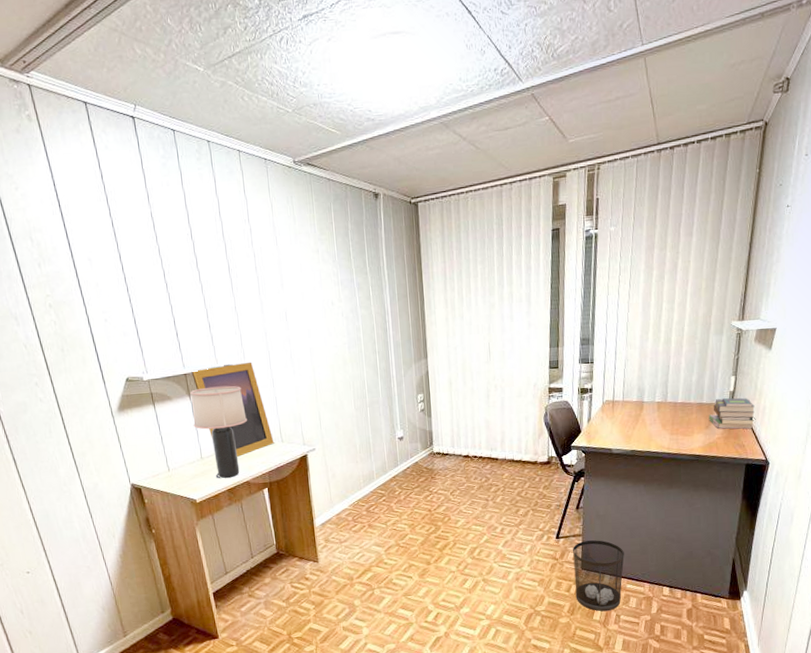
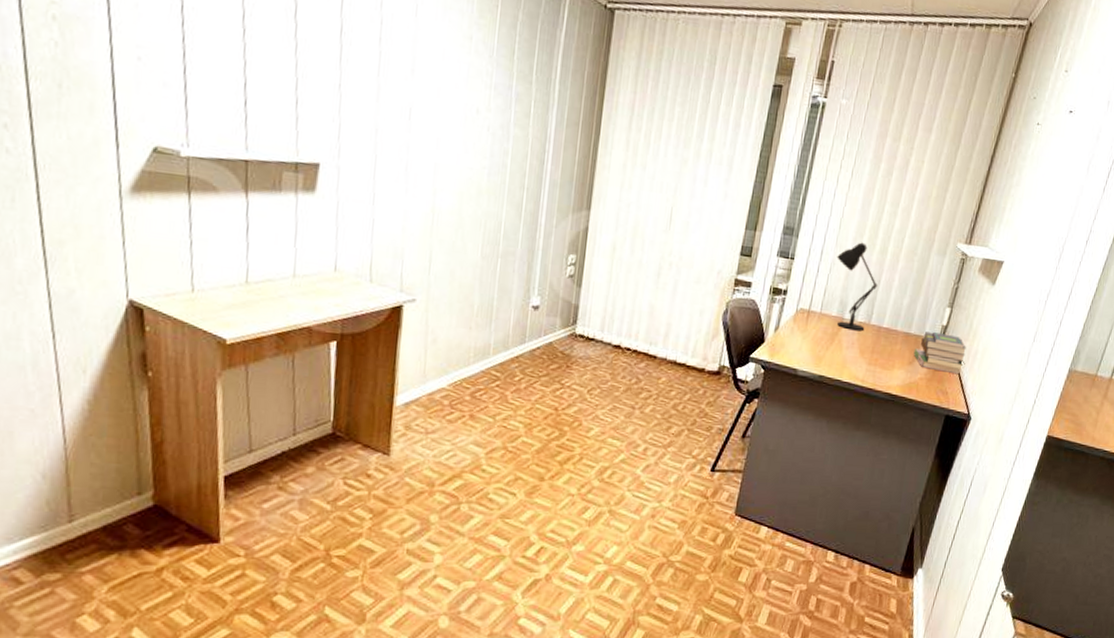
table lamp: present [190,385,248,478] -> none [244,185,327,318]
picture frame: present [191,362,274,457] -> none [256,158,359,291]
waste bin: present [572,540,624,612] -> none [721,479,790,573]
desk lamp: none [629,338,667,410] -> present [837,242,877,332]

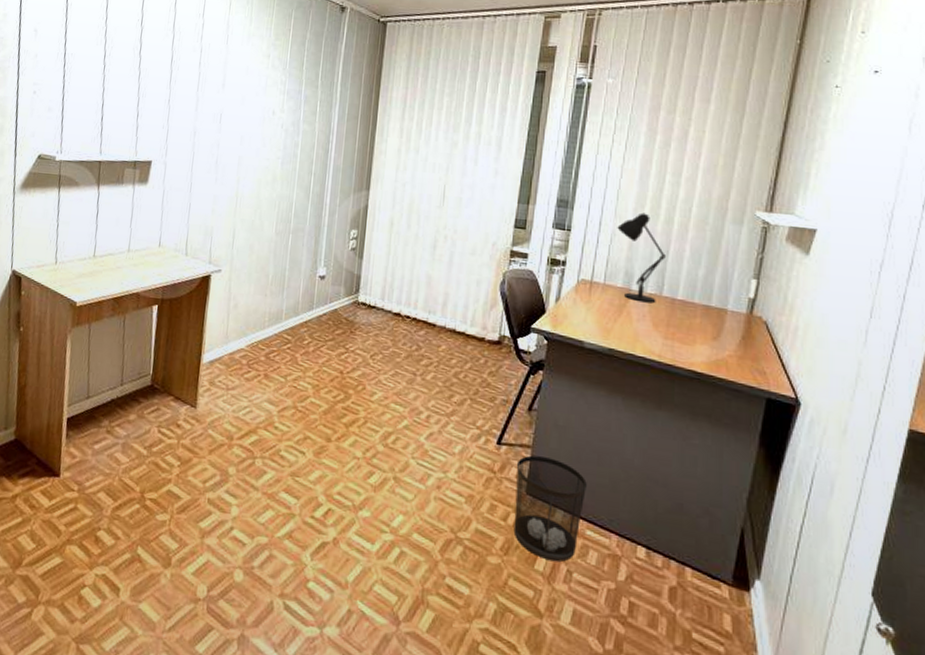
waste bin: none [721,479,790,573] -> present [513,455,587,562]
books: present [913,331,966,375] -> none [717,304,784,353]

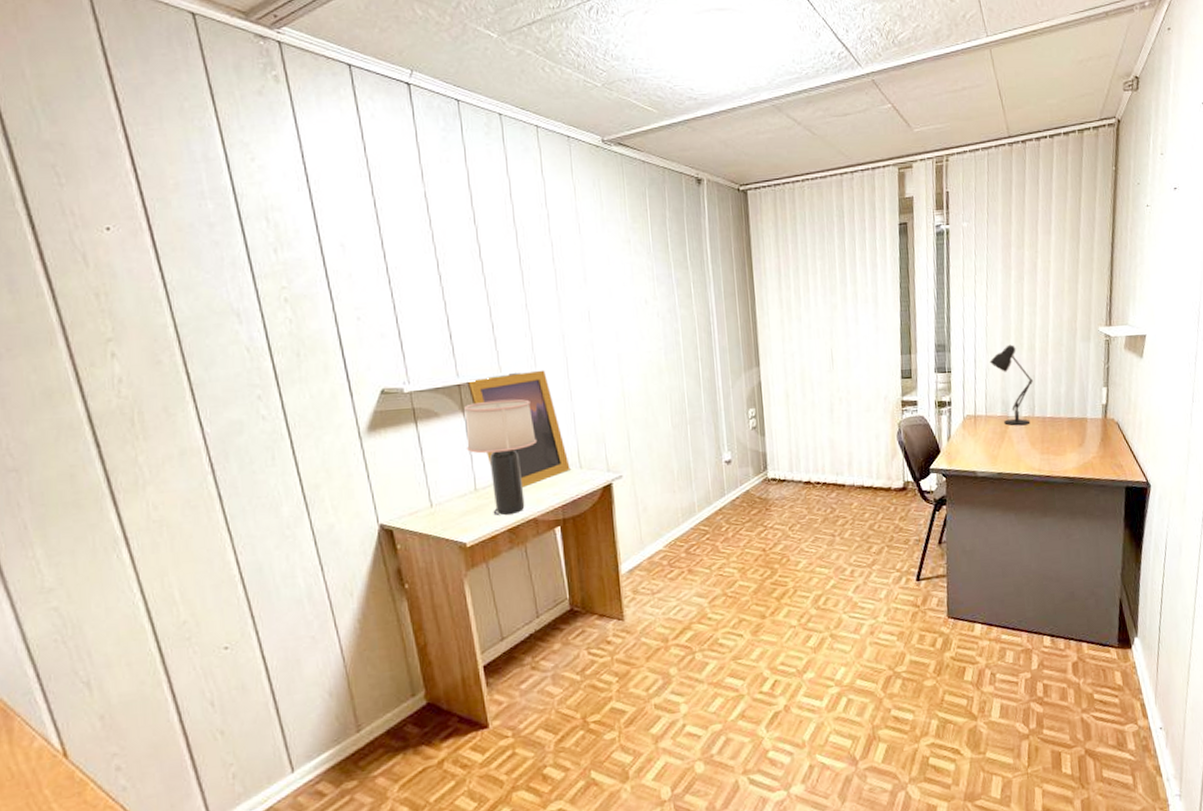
table lamp: none [95,179,155,285] -> present [464,399,538,515]
picture frame: none [106,159,177,263] -> present [467,370,570,487]
waste bin: present [513,455,587,562] -> none [935,581,997,670]

